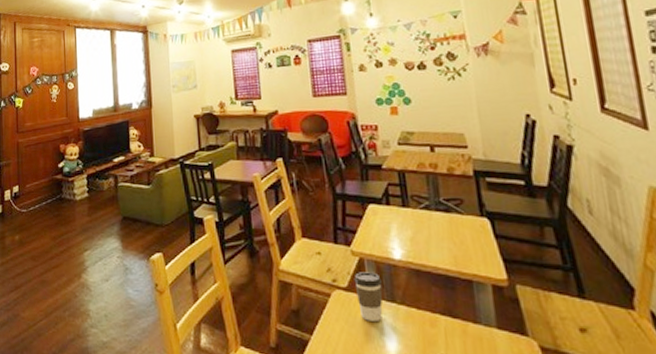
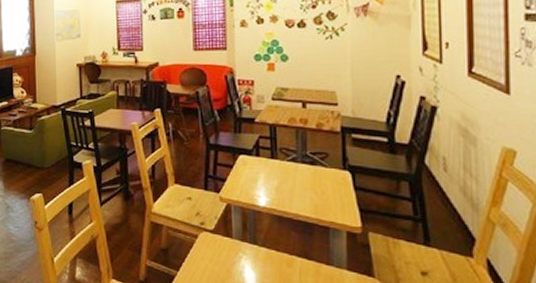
coffee cup: present [354,272,383,321] -> none [220,216,246,261]

